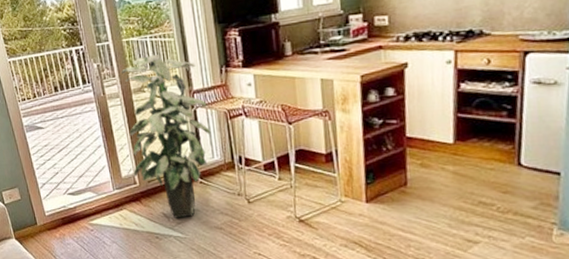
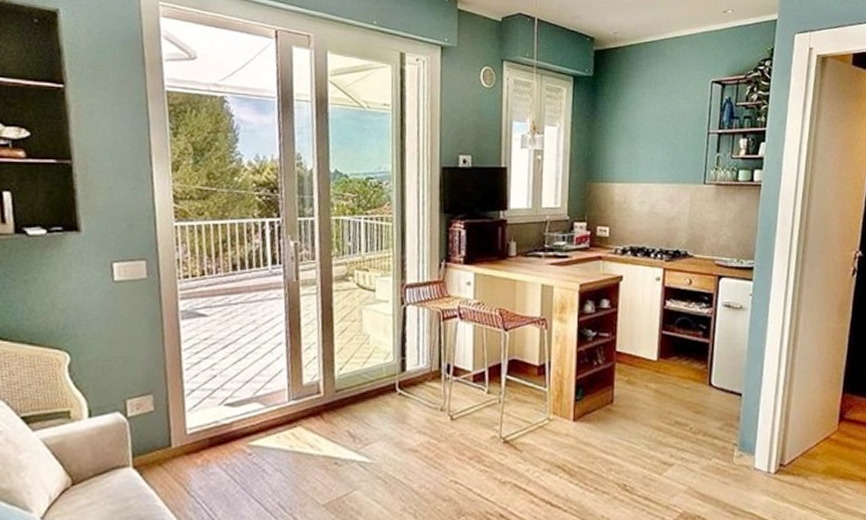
indoor plant: present [121,54,211,218] -> none [319,238,420,438]

